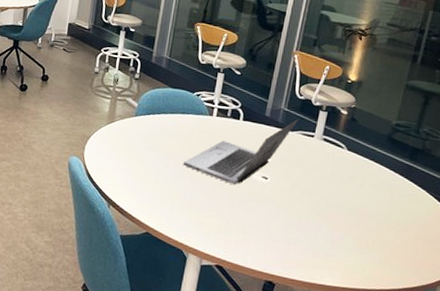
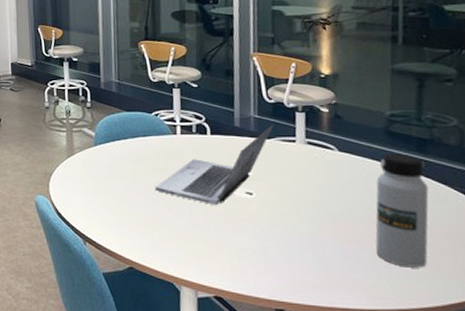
water bottle: none [357,157,412,257] -> present [375,153,429,268]

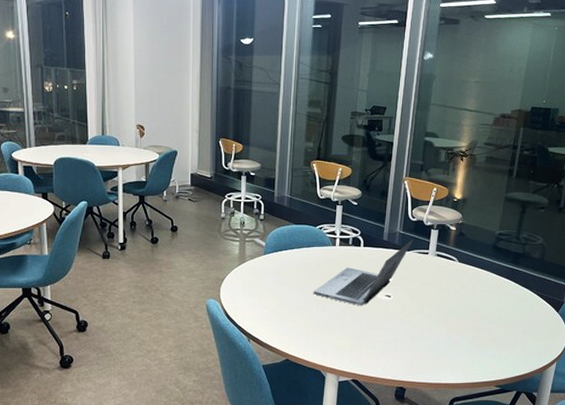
water bottle: present [375,153,429,268] -> none [473,264,516,351]

